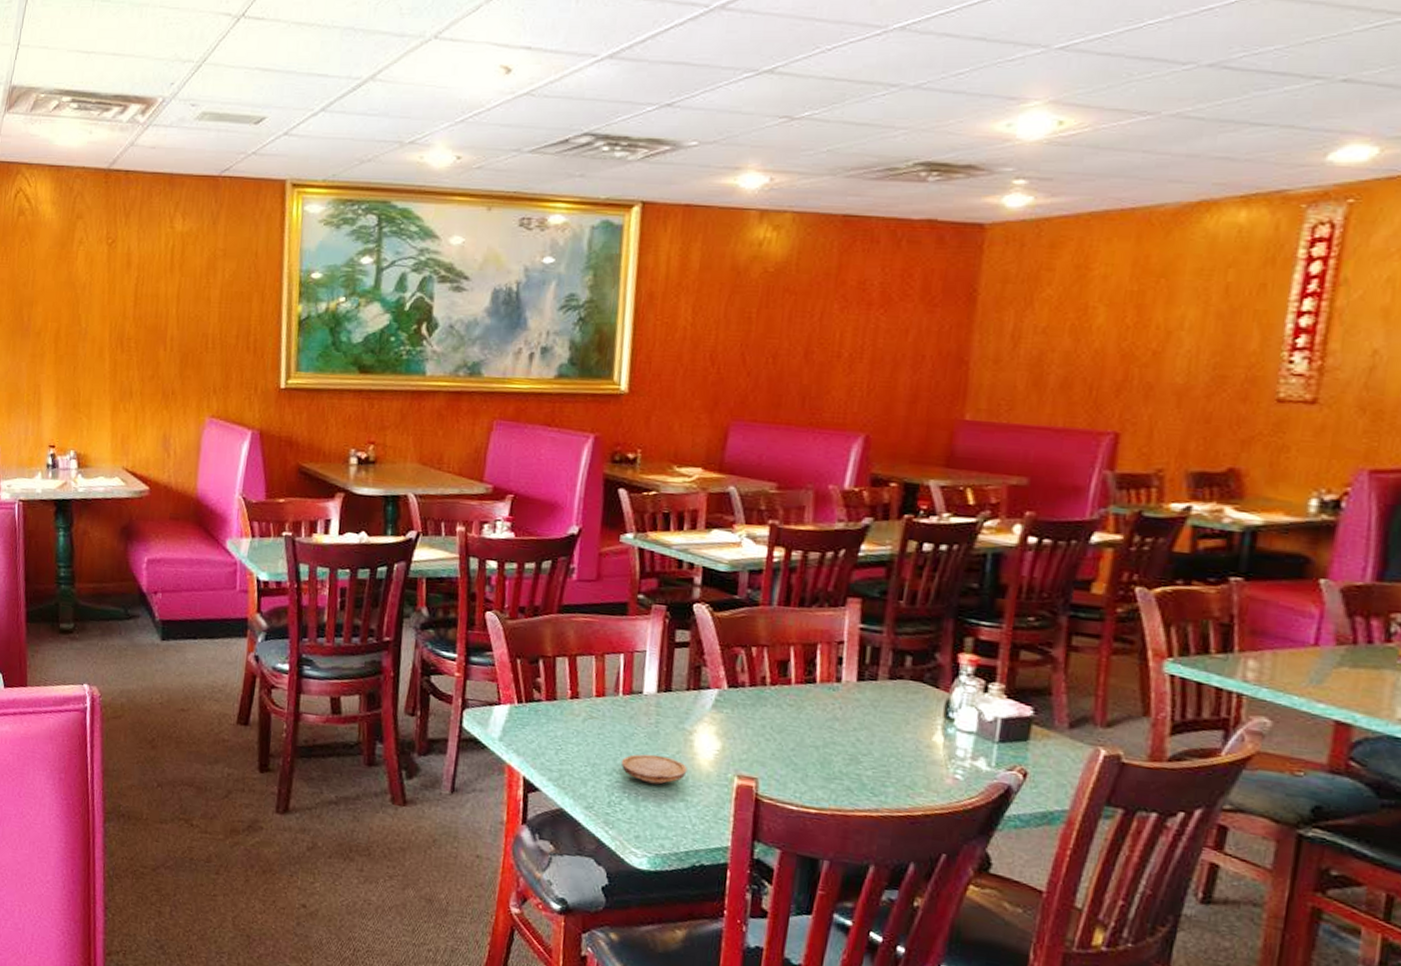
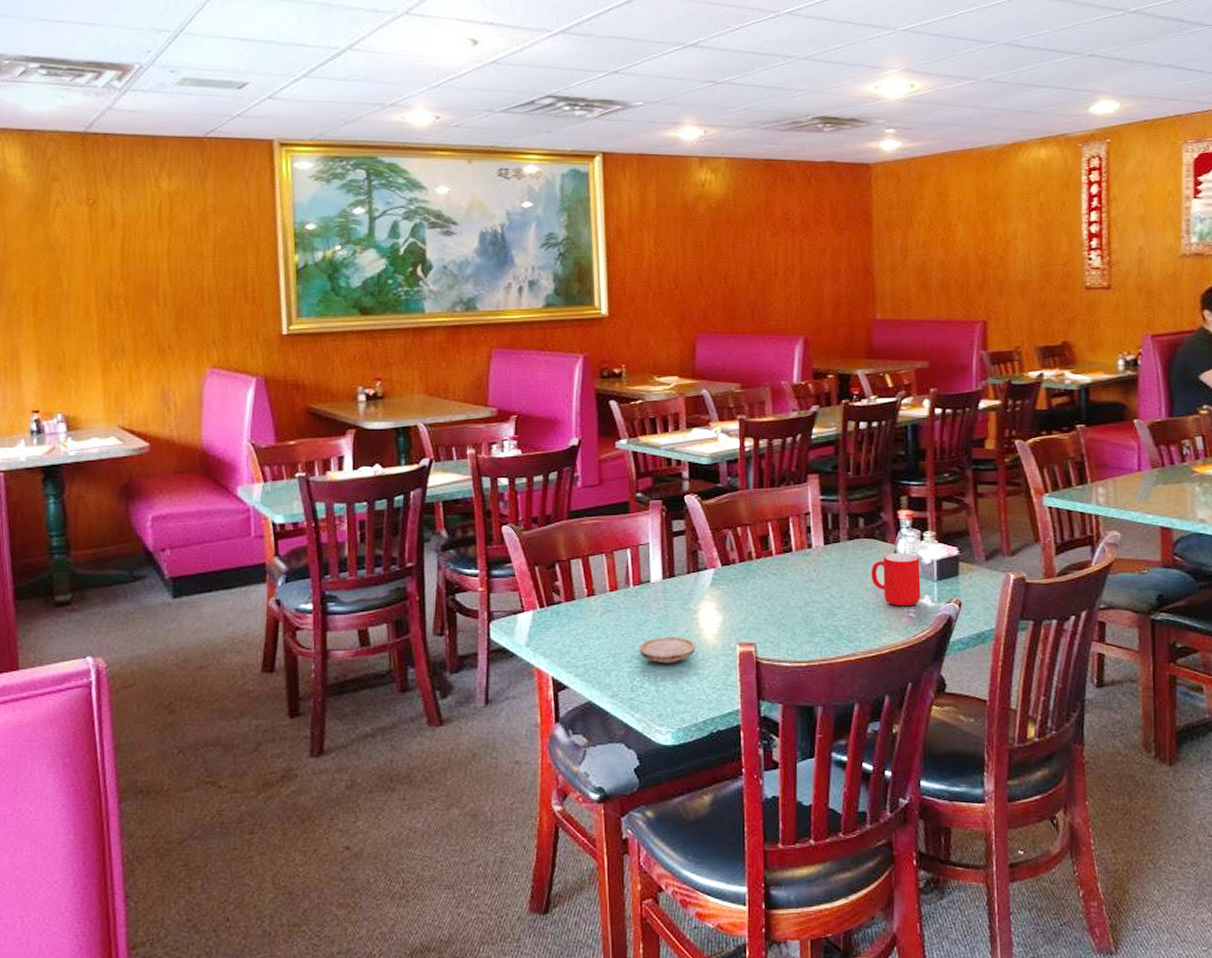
cup: none [911,701,980,767] -> present [870,553,921,607]

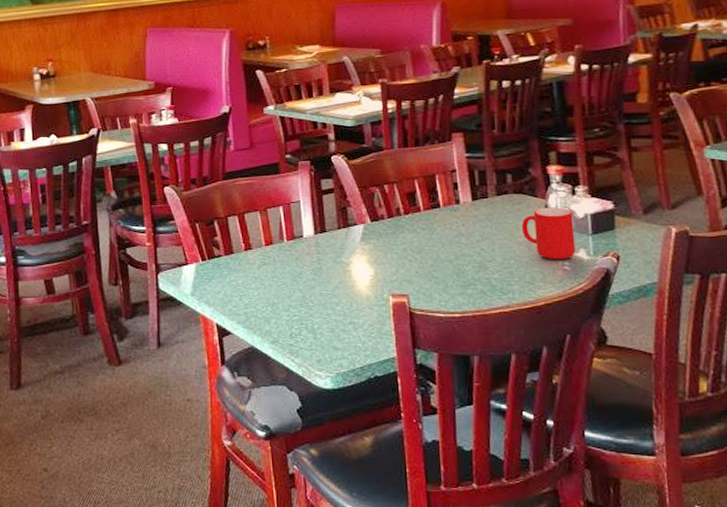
wood slice: present [638,636,696,664] -> none [295,287,350,313]

